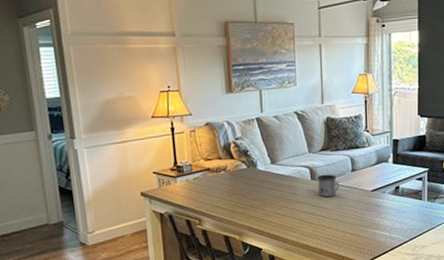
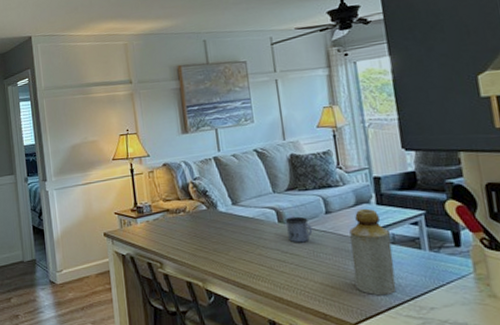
bottle: none [368,166,400,238] -> present [349,208,397,295]

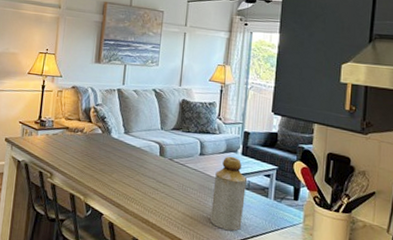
mug: present [285,216,313,243] -> none [165,152,187,177]

